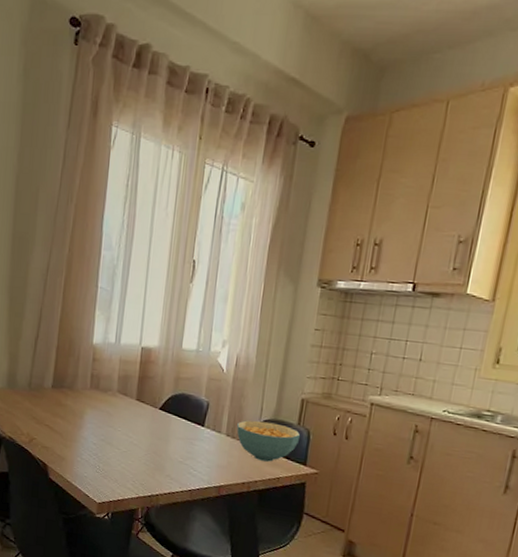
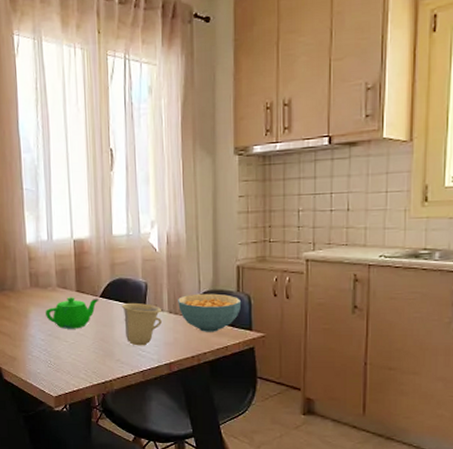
teapot: none [102,404,158,438] -> present [46,297,99,329]
cup: none [179,419,219,466] -> present [121,302,162,346]

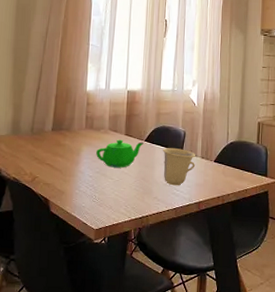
cereal bowl: present [178,293,242,332] -> none [209,143,260,177]

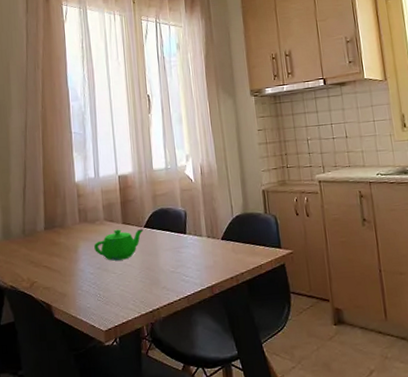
cup: present [162,147,195,186] -> none [164,230,202,272]

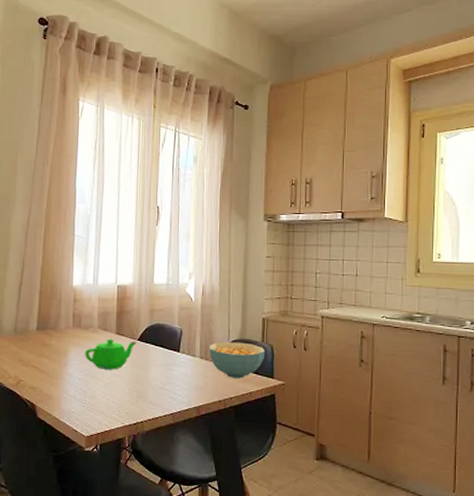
cereal bowl: none [214,216,270,253] -> present [209,342,266,379]

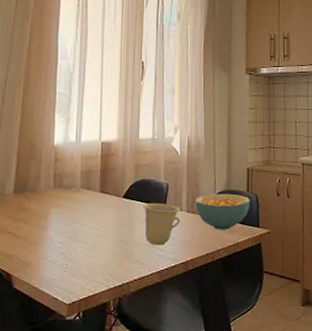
teapot: present [85,339,137,370] -> none [67,198,122,231]
cup: none [157,347,193,389] -> present [143,202,180,246]

